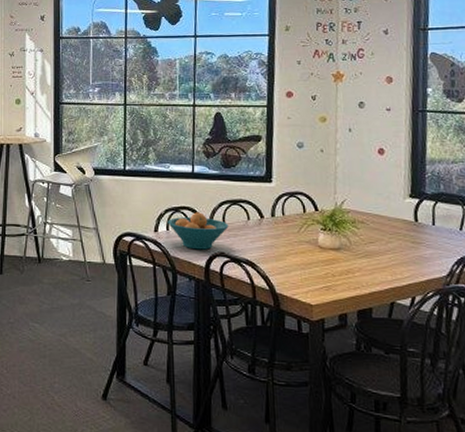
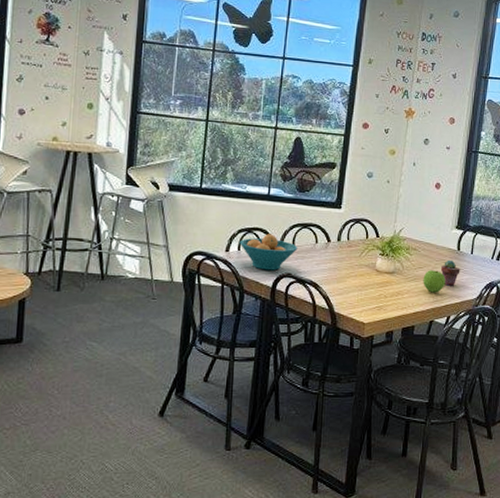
apple: none [376,245,405,271] -> present [423,270,446,293]
potted succulent: none [396,232,422,262] -> present [440,259,460,286]

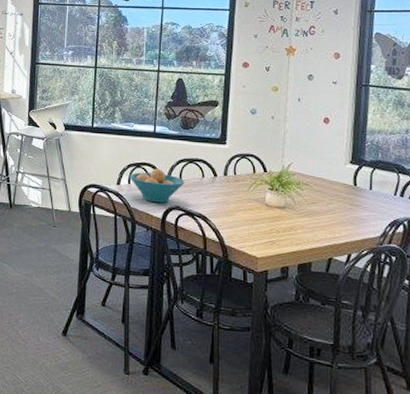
apple: present [423,270,446,293] -> none [317,206,343,230]
potted succulent: present [440,259,460,286] -> none [336,195,359,223]

